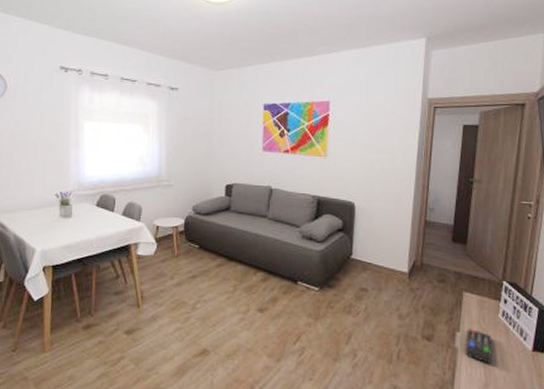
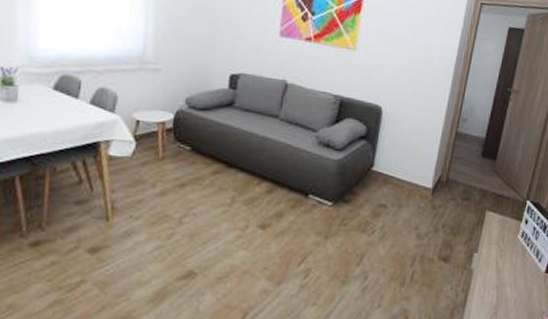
remote control: present [465,329,493,364] -> none [480,250,509,286]

